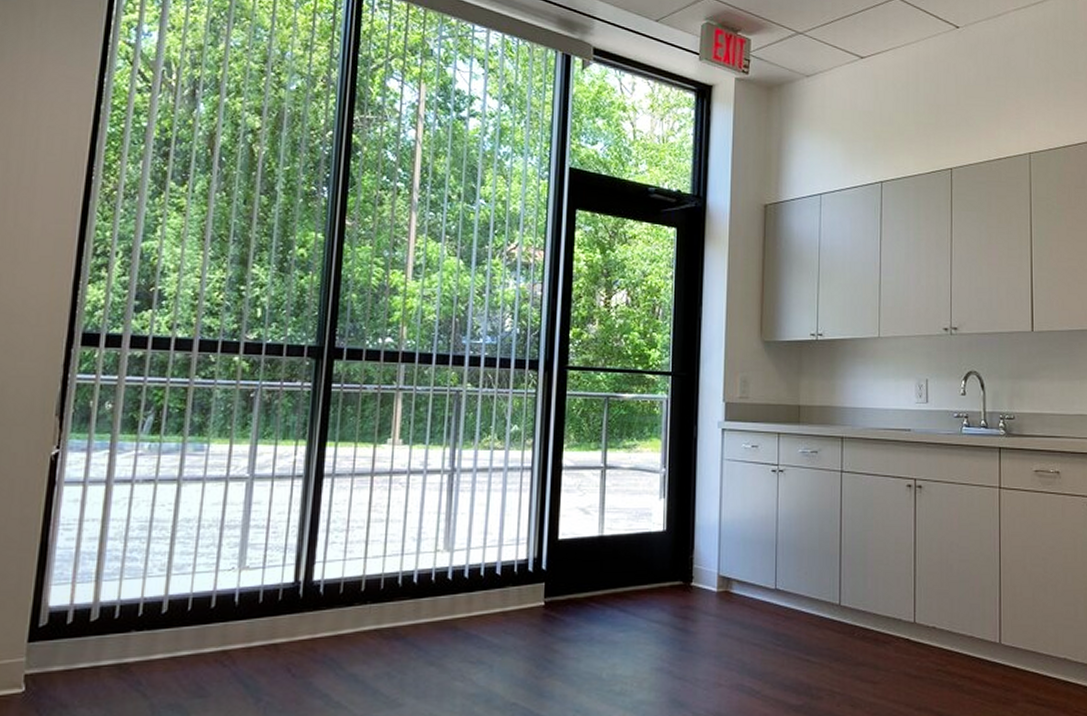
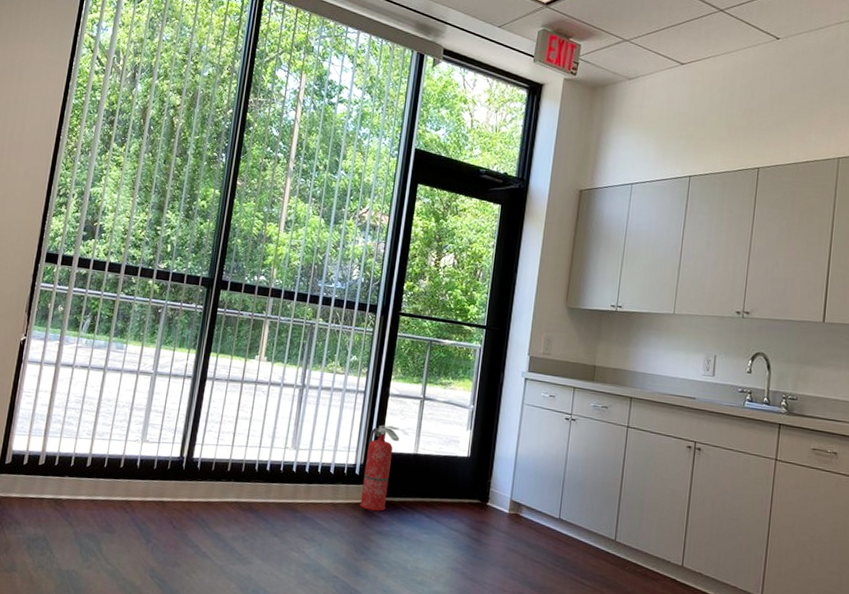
fire extinguisher: none [536,505,580,614] -> present [359,425,400,512]

